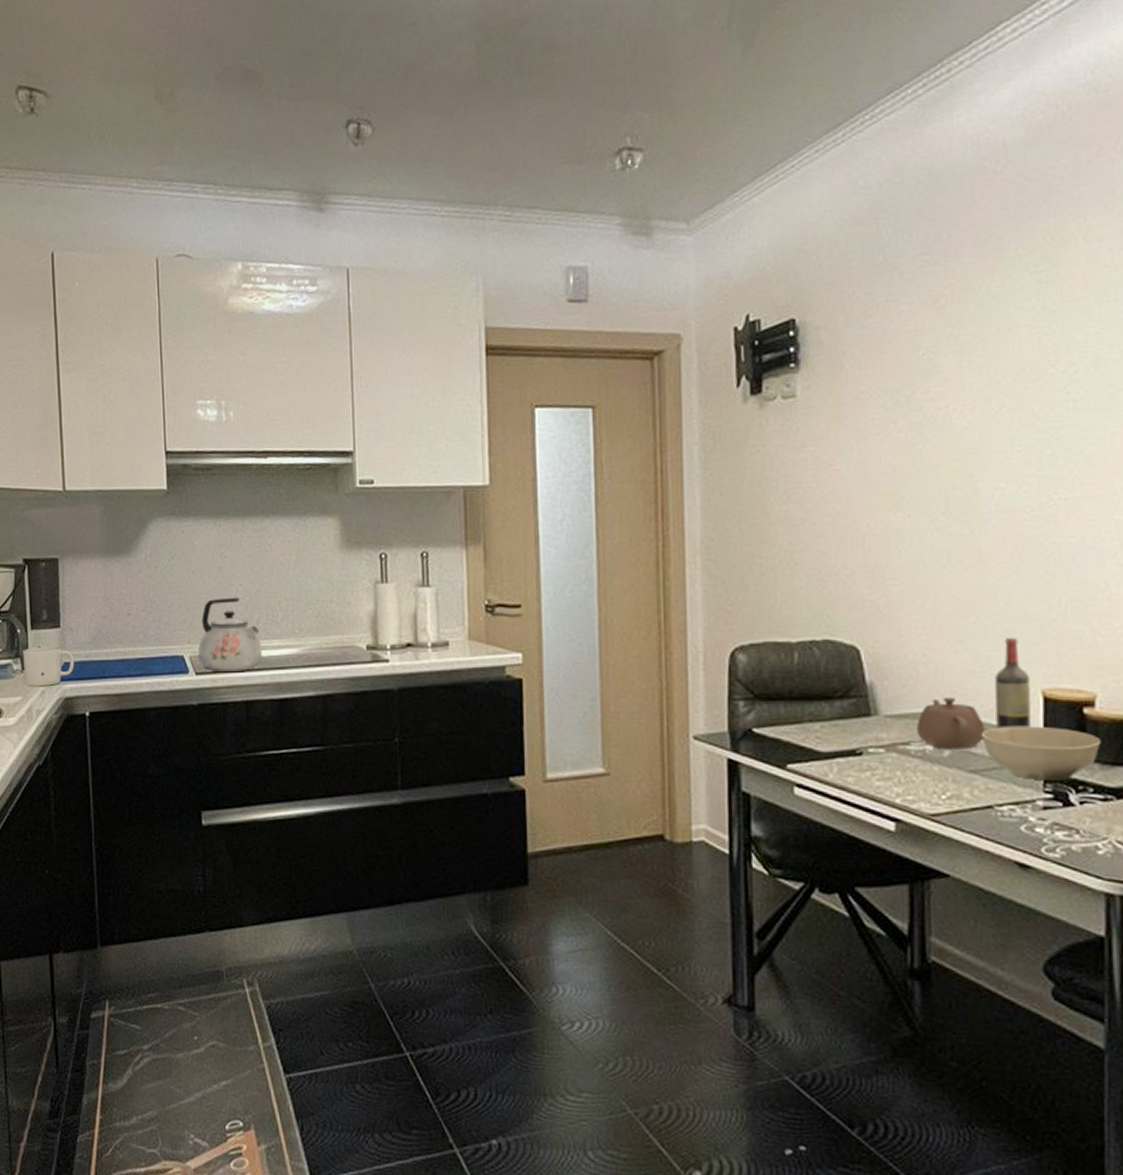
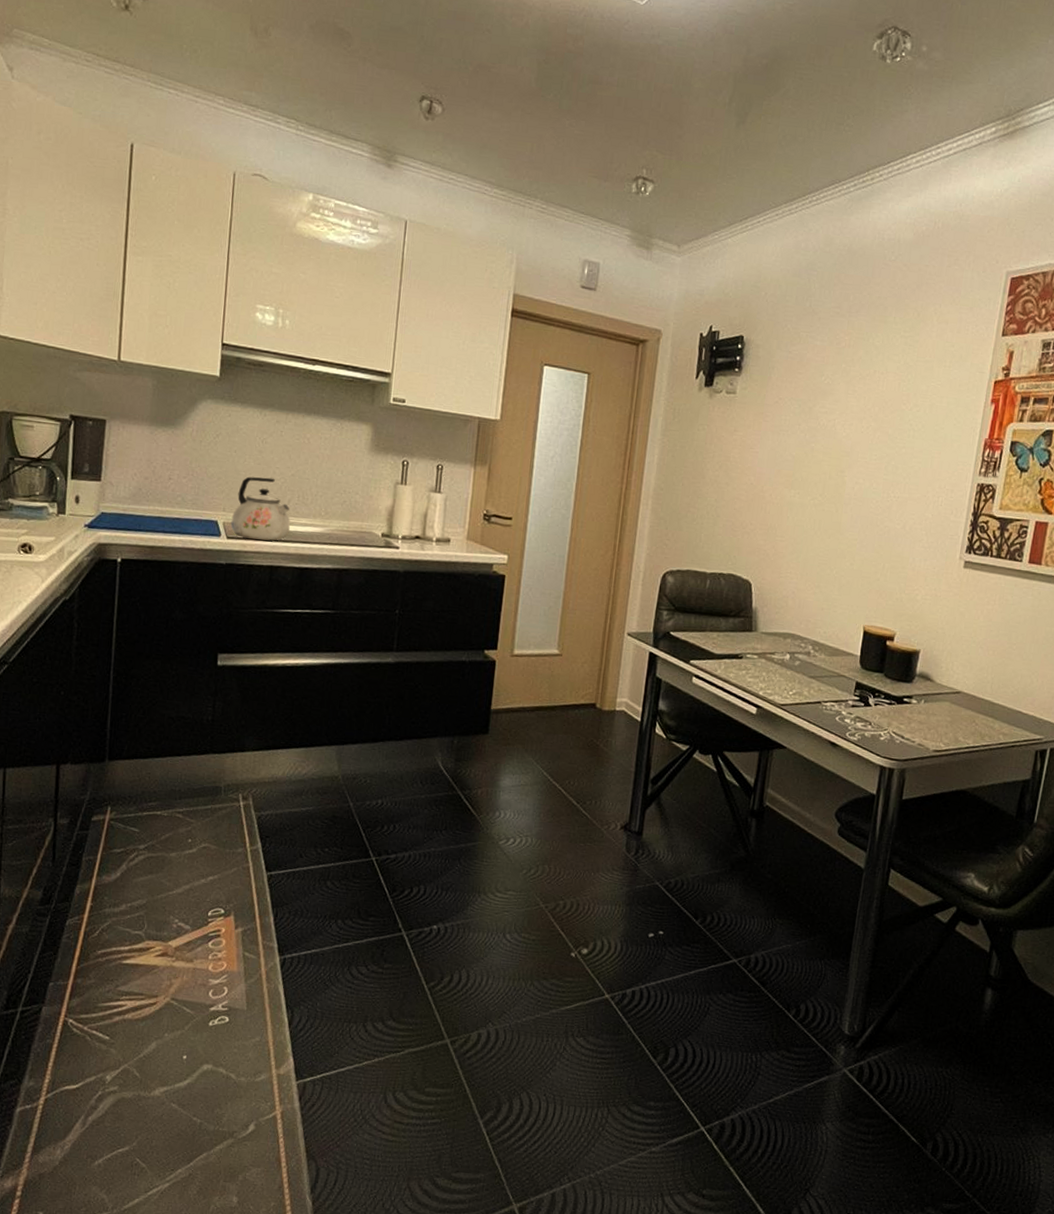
mug: present [23,647,75,687] -> none [59,495,112,531]
teapot: present [916,696,986,749] -> none [780,623,825,661]
bowl: present [981,726,1101,781] -> none [821,648,894,689]
wine bottle: present [995,636,1032,729] -> none [831,587,858,650]

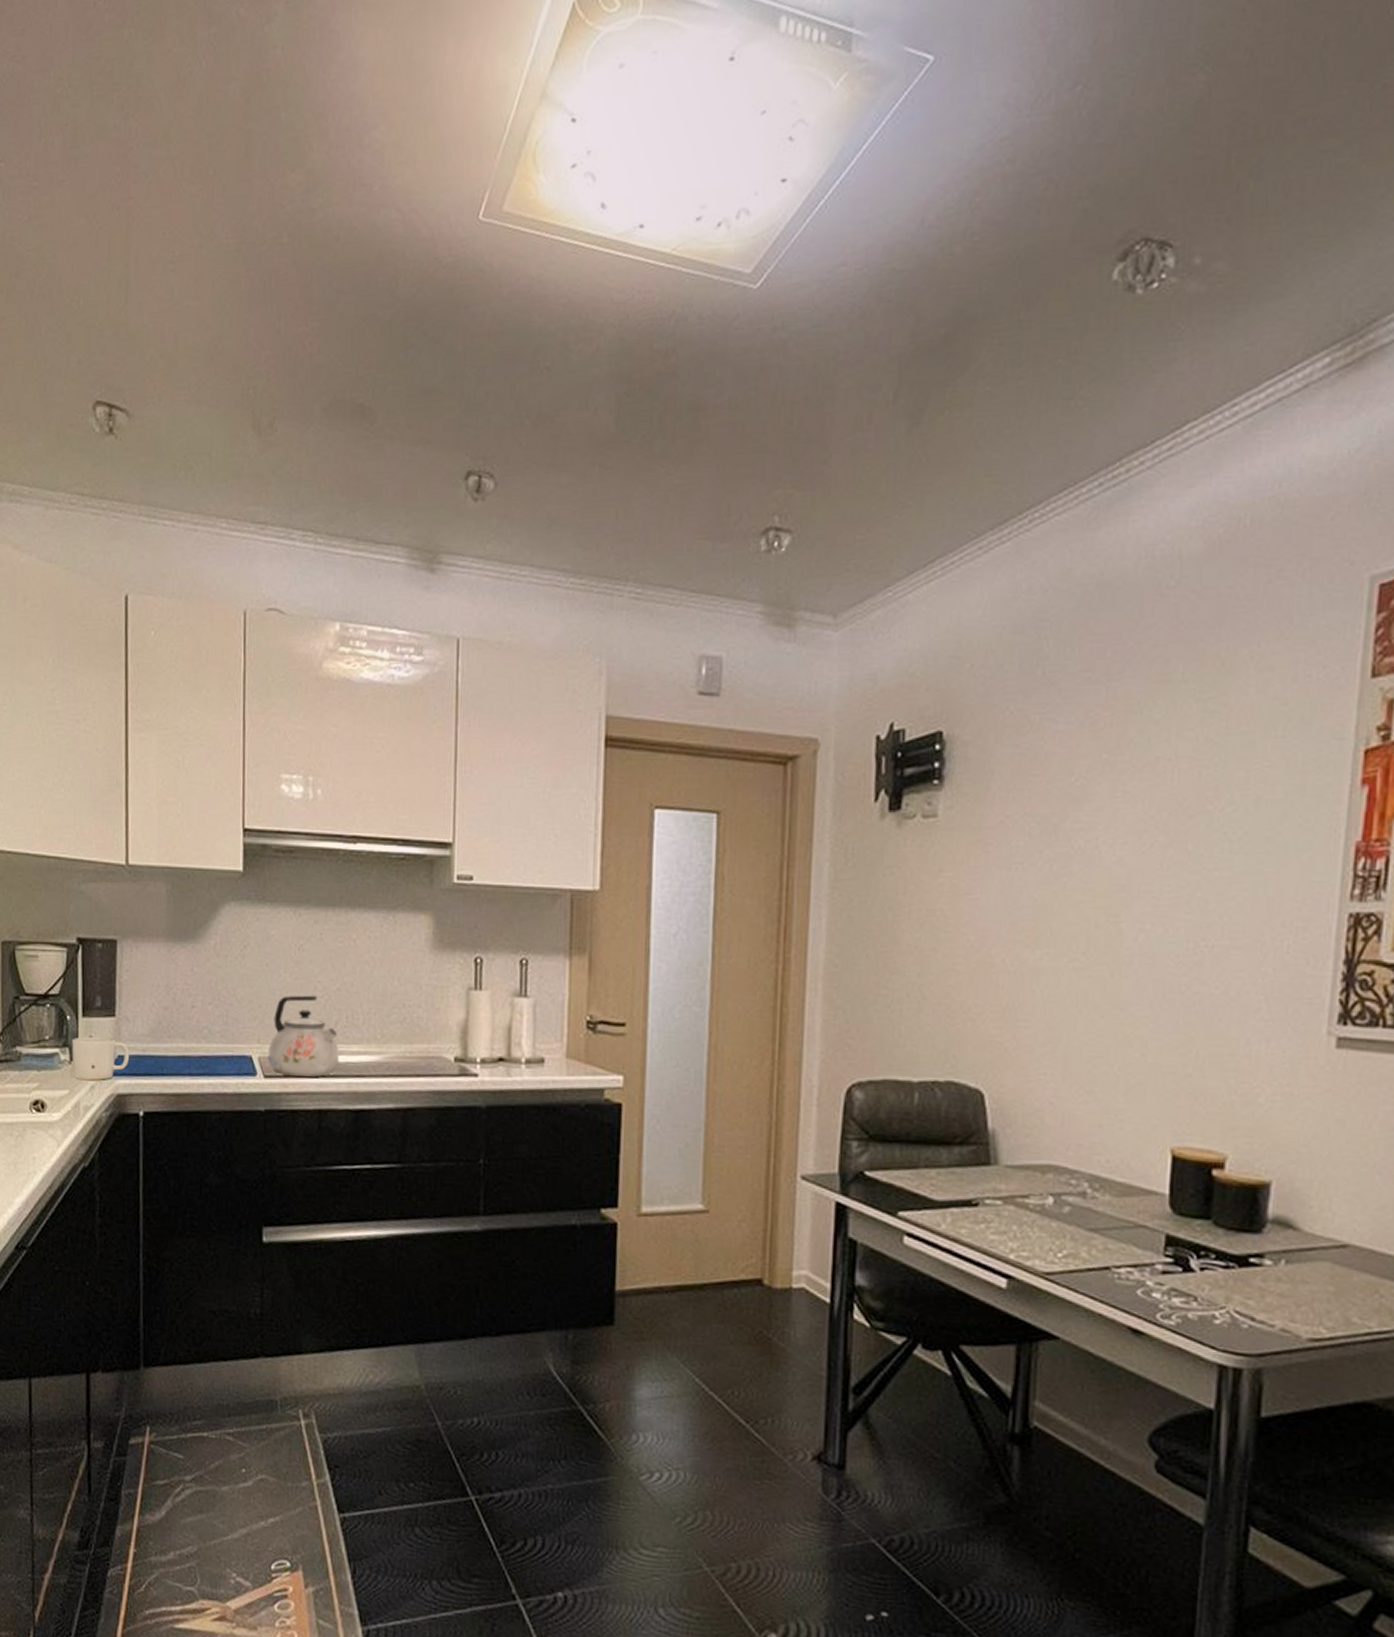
mug: none [59,495,112,531] -> present [72,1037,130,1081]

